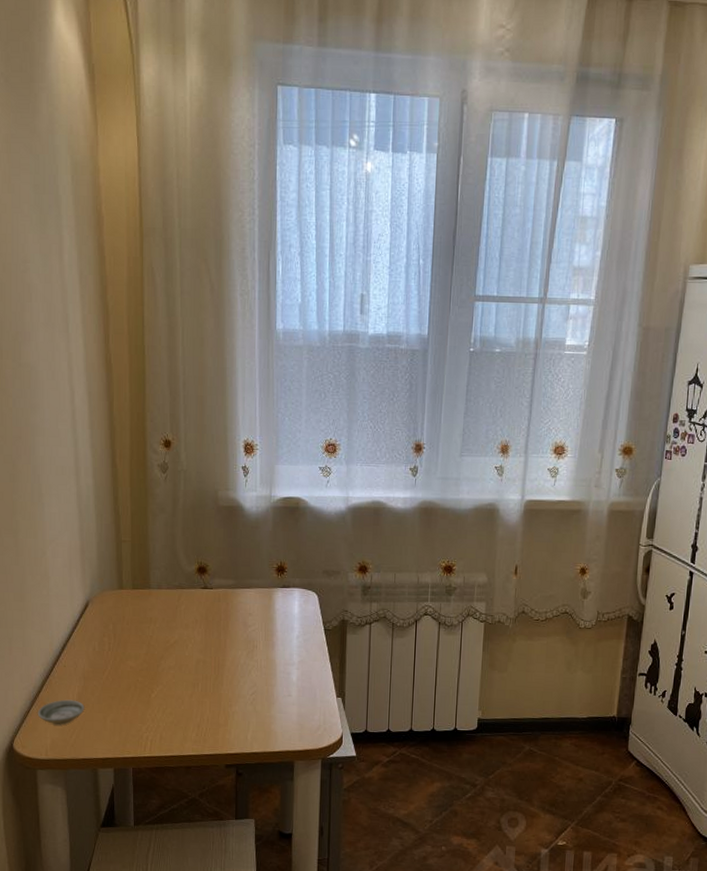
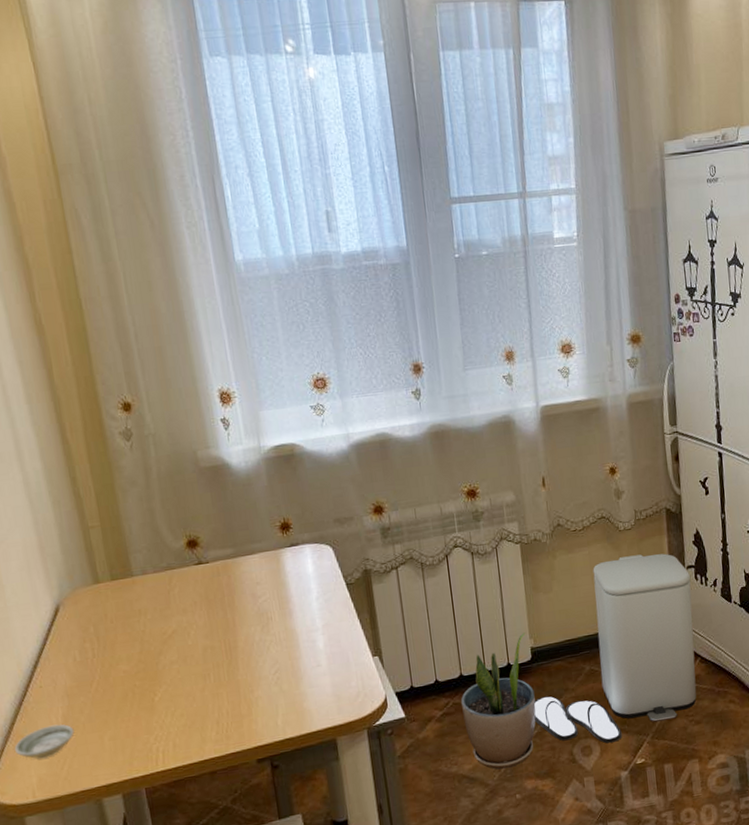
potted plant: none [406,704,476,821] -> present [460,632,536,769]
slippers: none [470,765,549,820] -> present [534,696,622,744]
pedal bin: none [538,653,641,812] -> present [593,553,697,722]

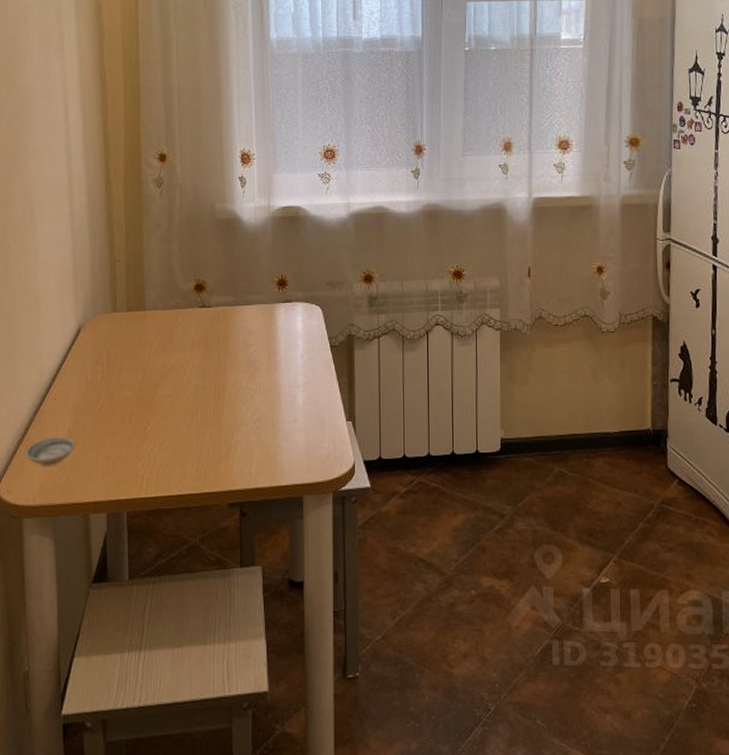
potted plant: present [460,632,536,769] -> none [425,421,500,560]
slippers: present [534,696,622,744] -> none [498,491,587,554]
pedal bin: present [593,553,697,722] -> none [570,359,674,541]

